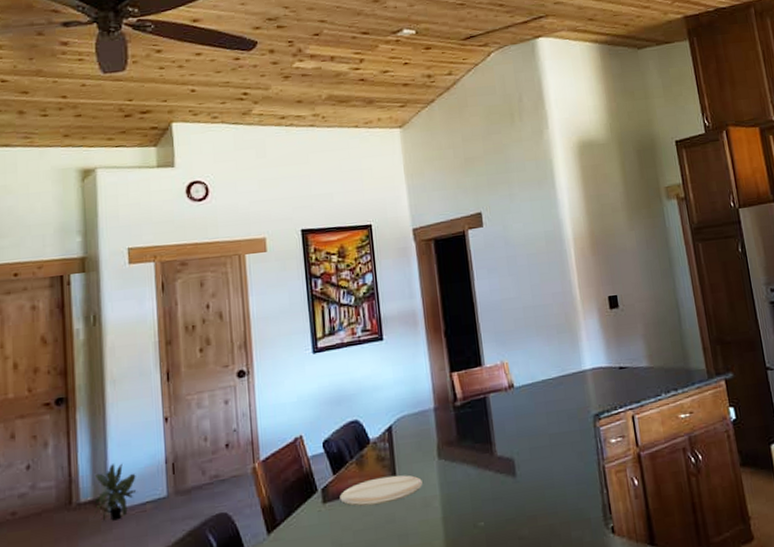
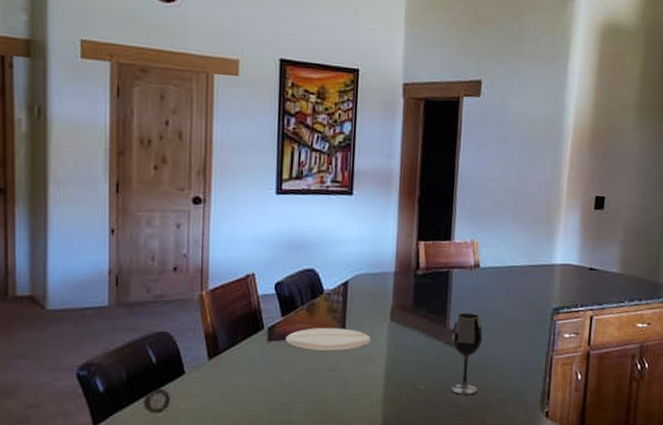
potted plant: present [93,464,137,521] -> none [30,265,77,320]
wine glass: none [500,435,539,525] -> present [451,313,483,395]

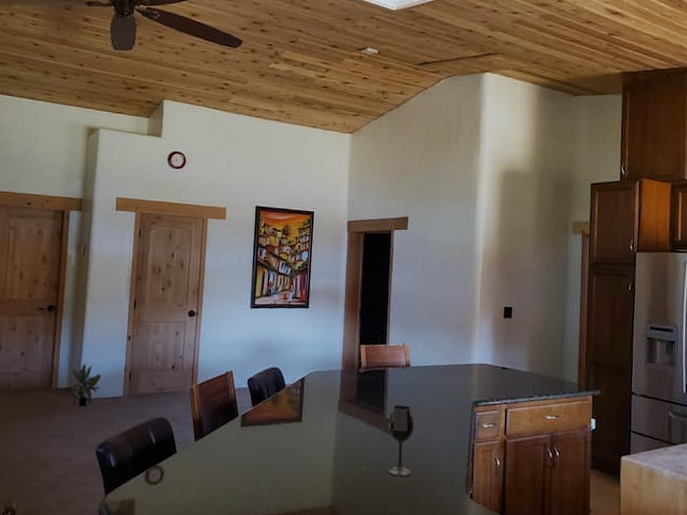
potted plant: none [30,265,77,320] -> present [66,364,101,407]
plate: present [285,327,371,353] -> none [255,415,322,437]

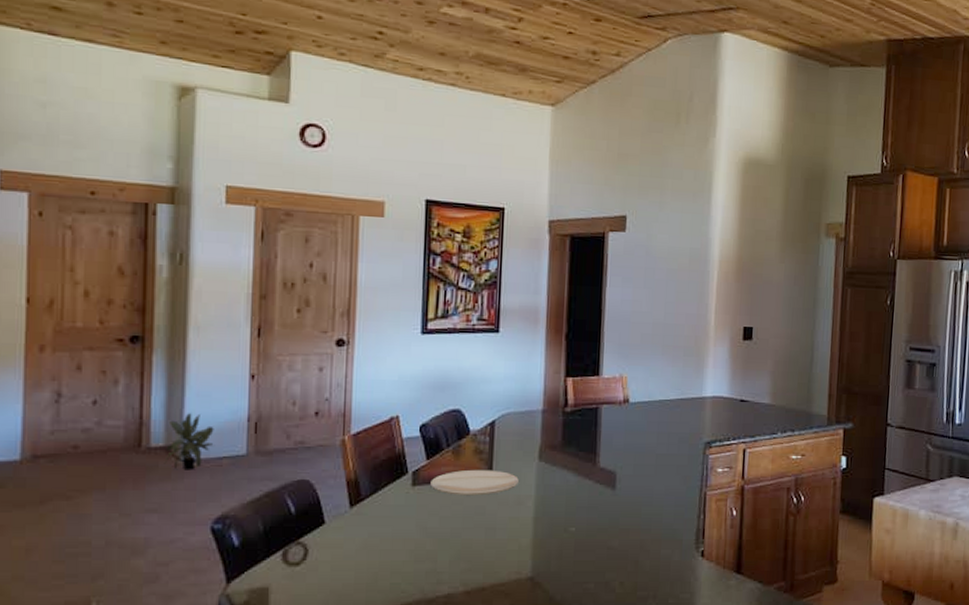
plate: none [255,415,322,437] -> present [430,469,519,496]
wine glass: present [388,405,414,477] -> none [602,450,634,536]

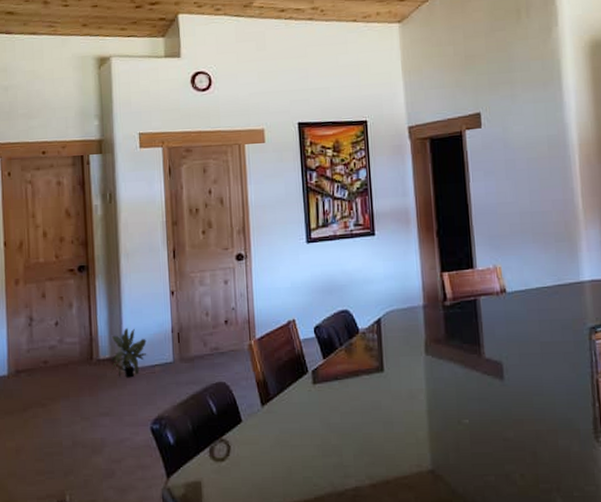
plate: present [430,469,519,496] -> none [329,365,409,392]

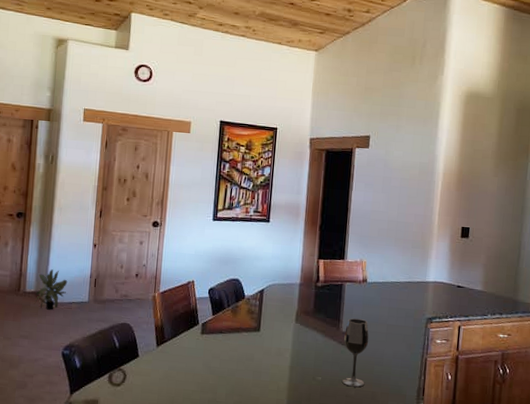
wine glass: none [488,340,525,427] -> present [342,318,369,388]

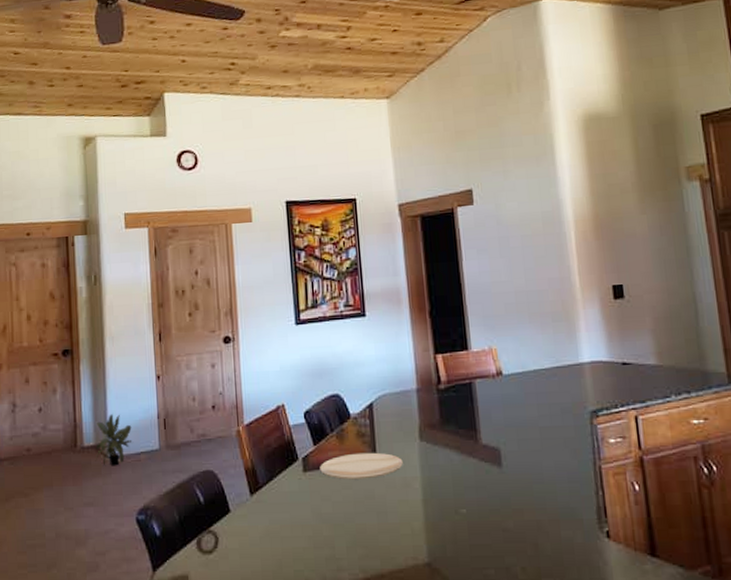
plate: none [214,325,280,346] -> present [320,452,403,480]
wine glass: present [342,318,369,388] -> none [485,425,525,517]

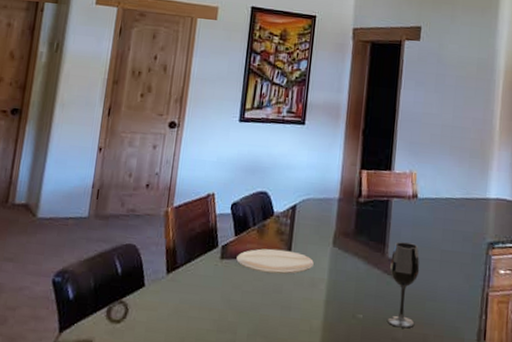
potted plant: present [95,414,132,466] -> none [23,177,65,227]
wine glass: none [485,425,525,517] -> present [388,242,420,329]

